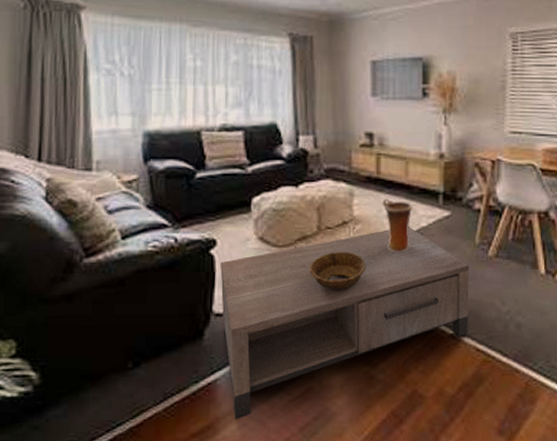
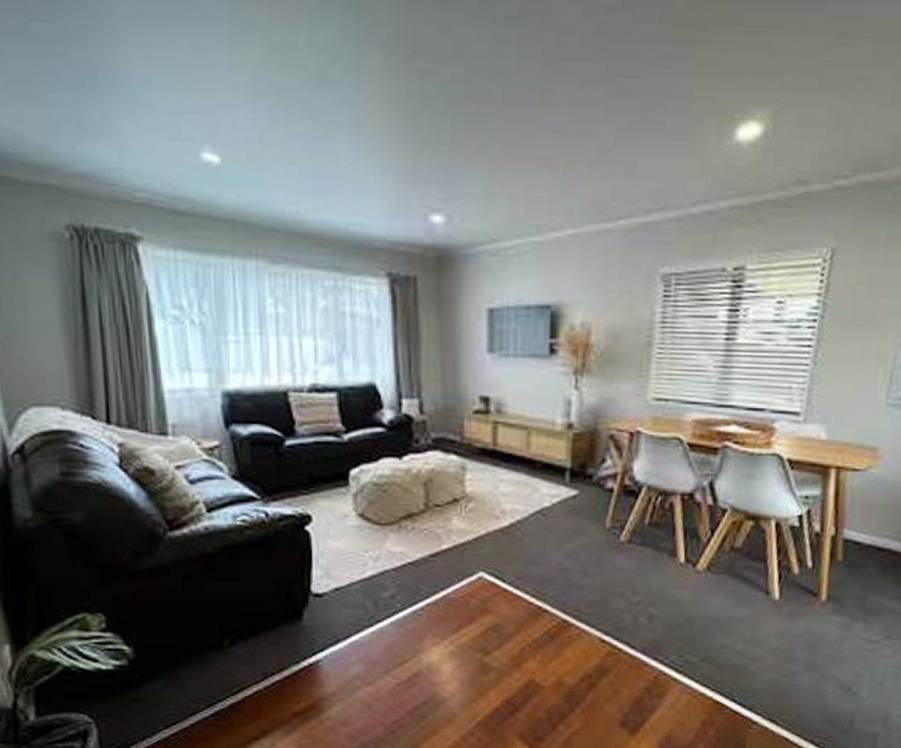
coffee table: present [220,227,470,419] -> none [317,506,598,700]
decorative bowl: present [309,251,366,290] -> none [416,531,480,573]
vase: present [382,198,413,252] -> none [499,474,535,534]

